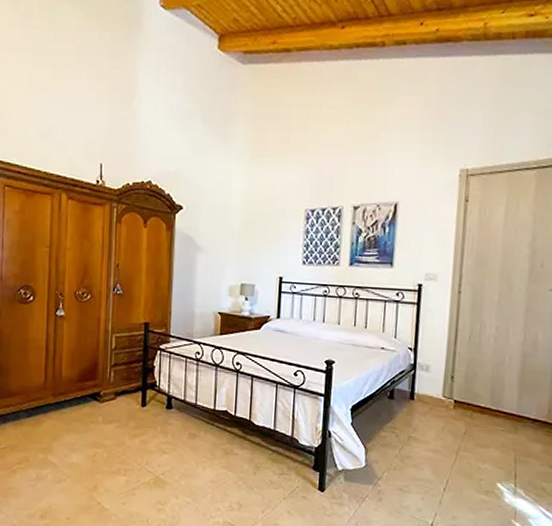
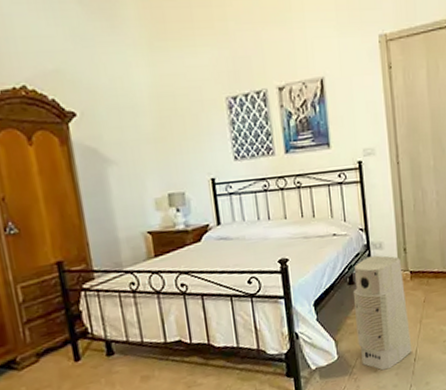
air purifier: none [387,376,447,491] -> present [352,255,412,371]

